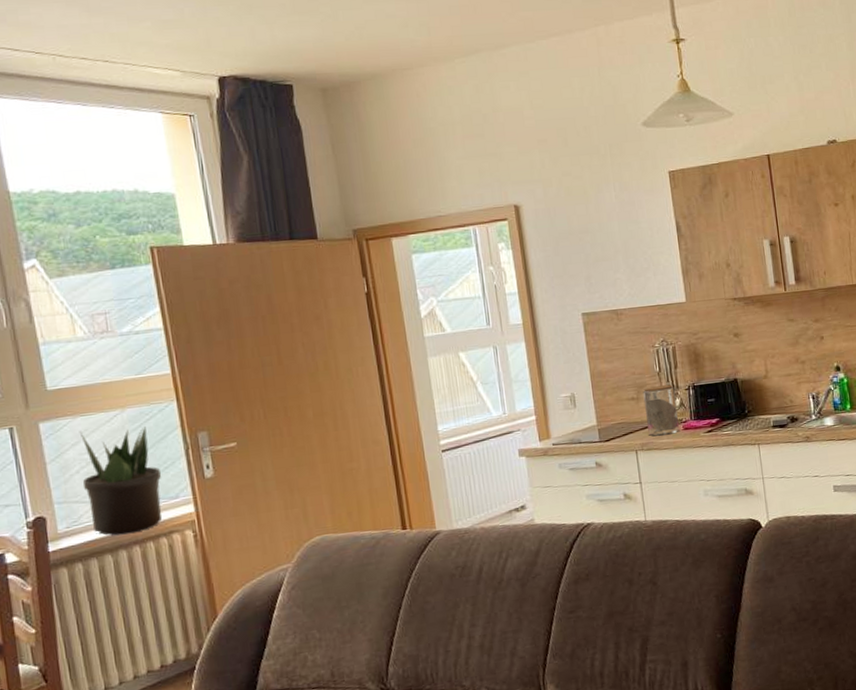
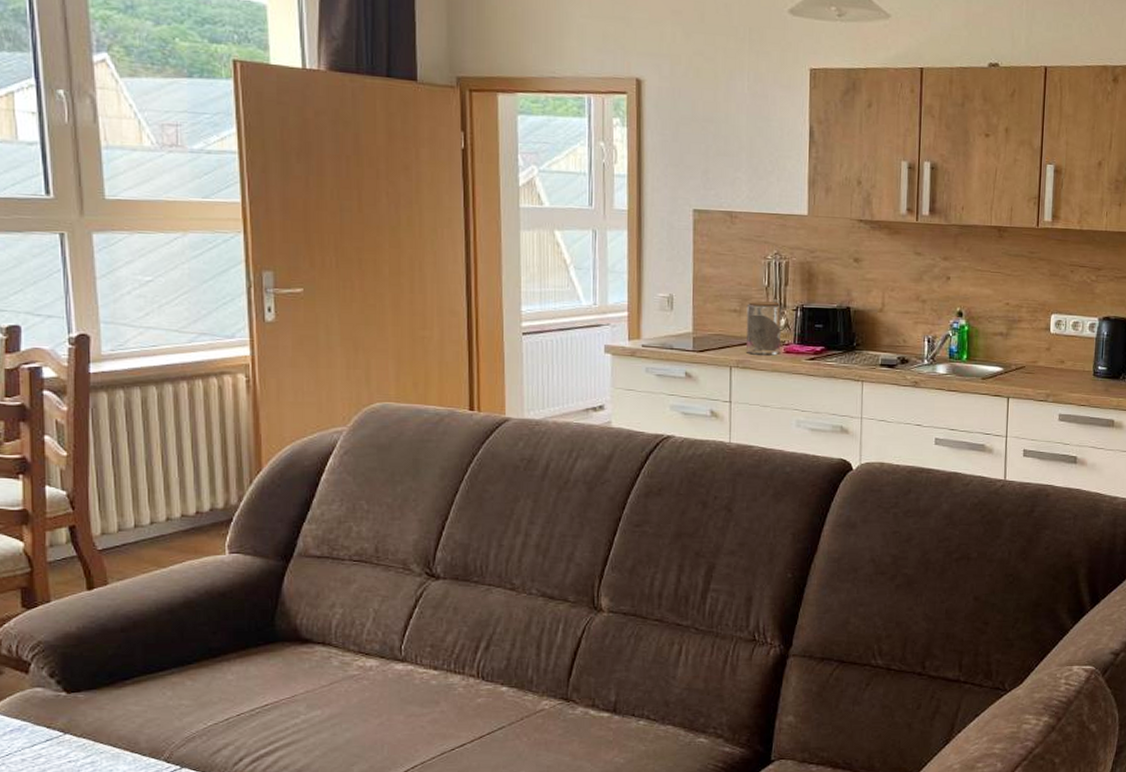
planter: present [79,427,163,535] -> none [134,249,218,368]

